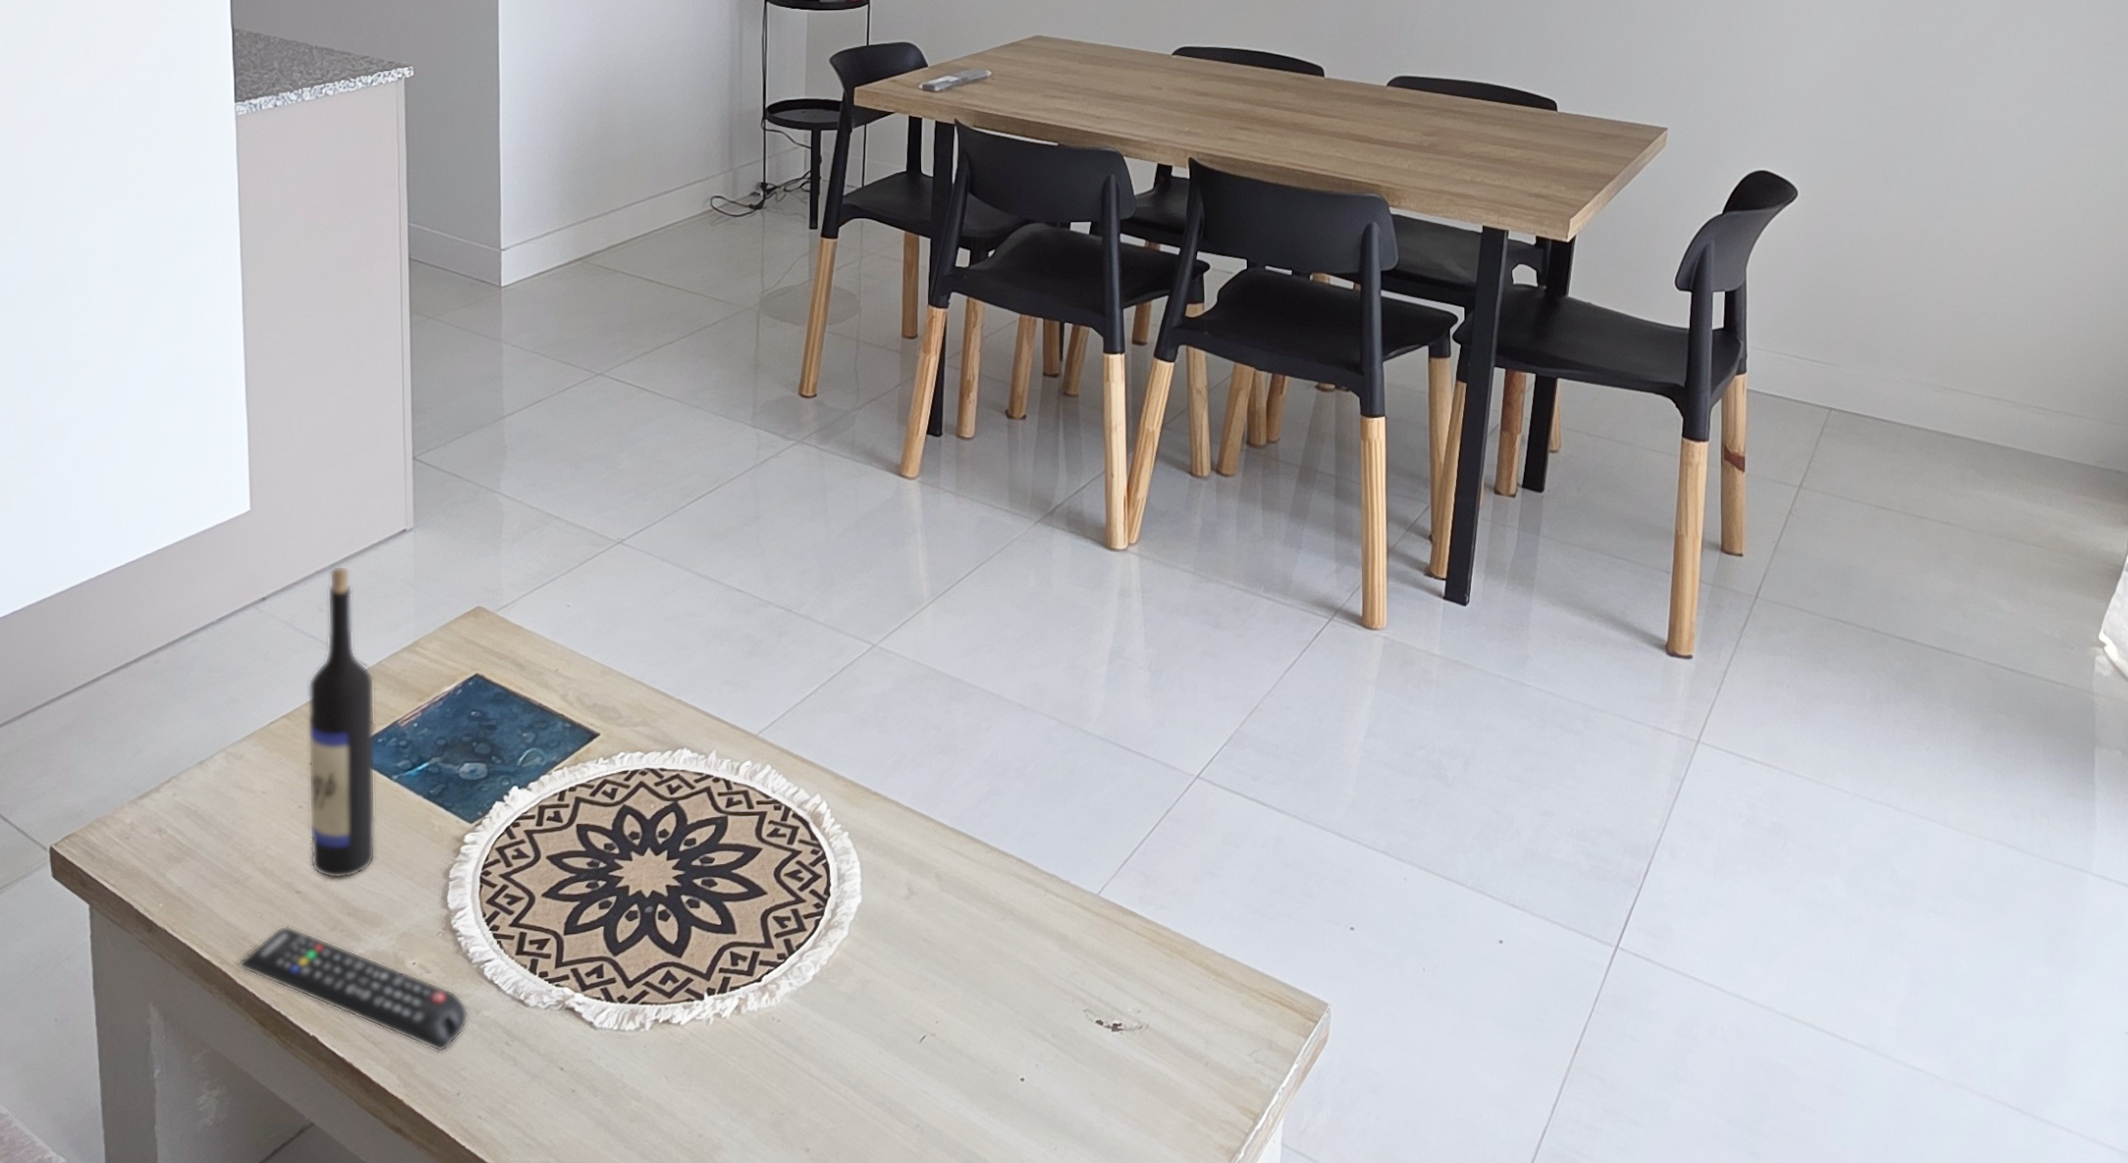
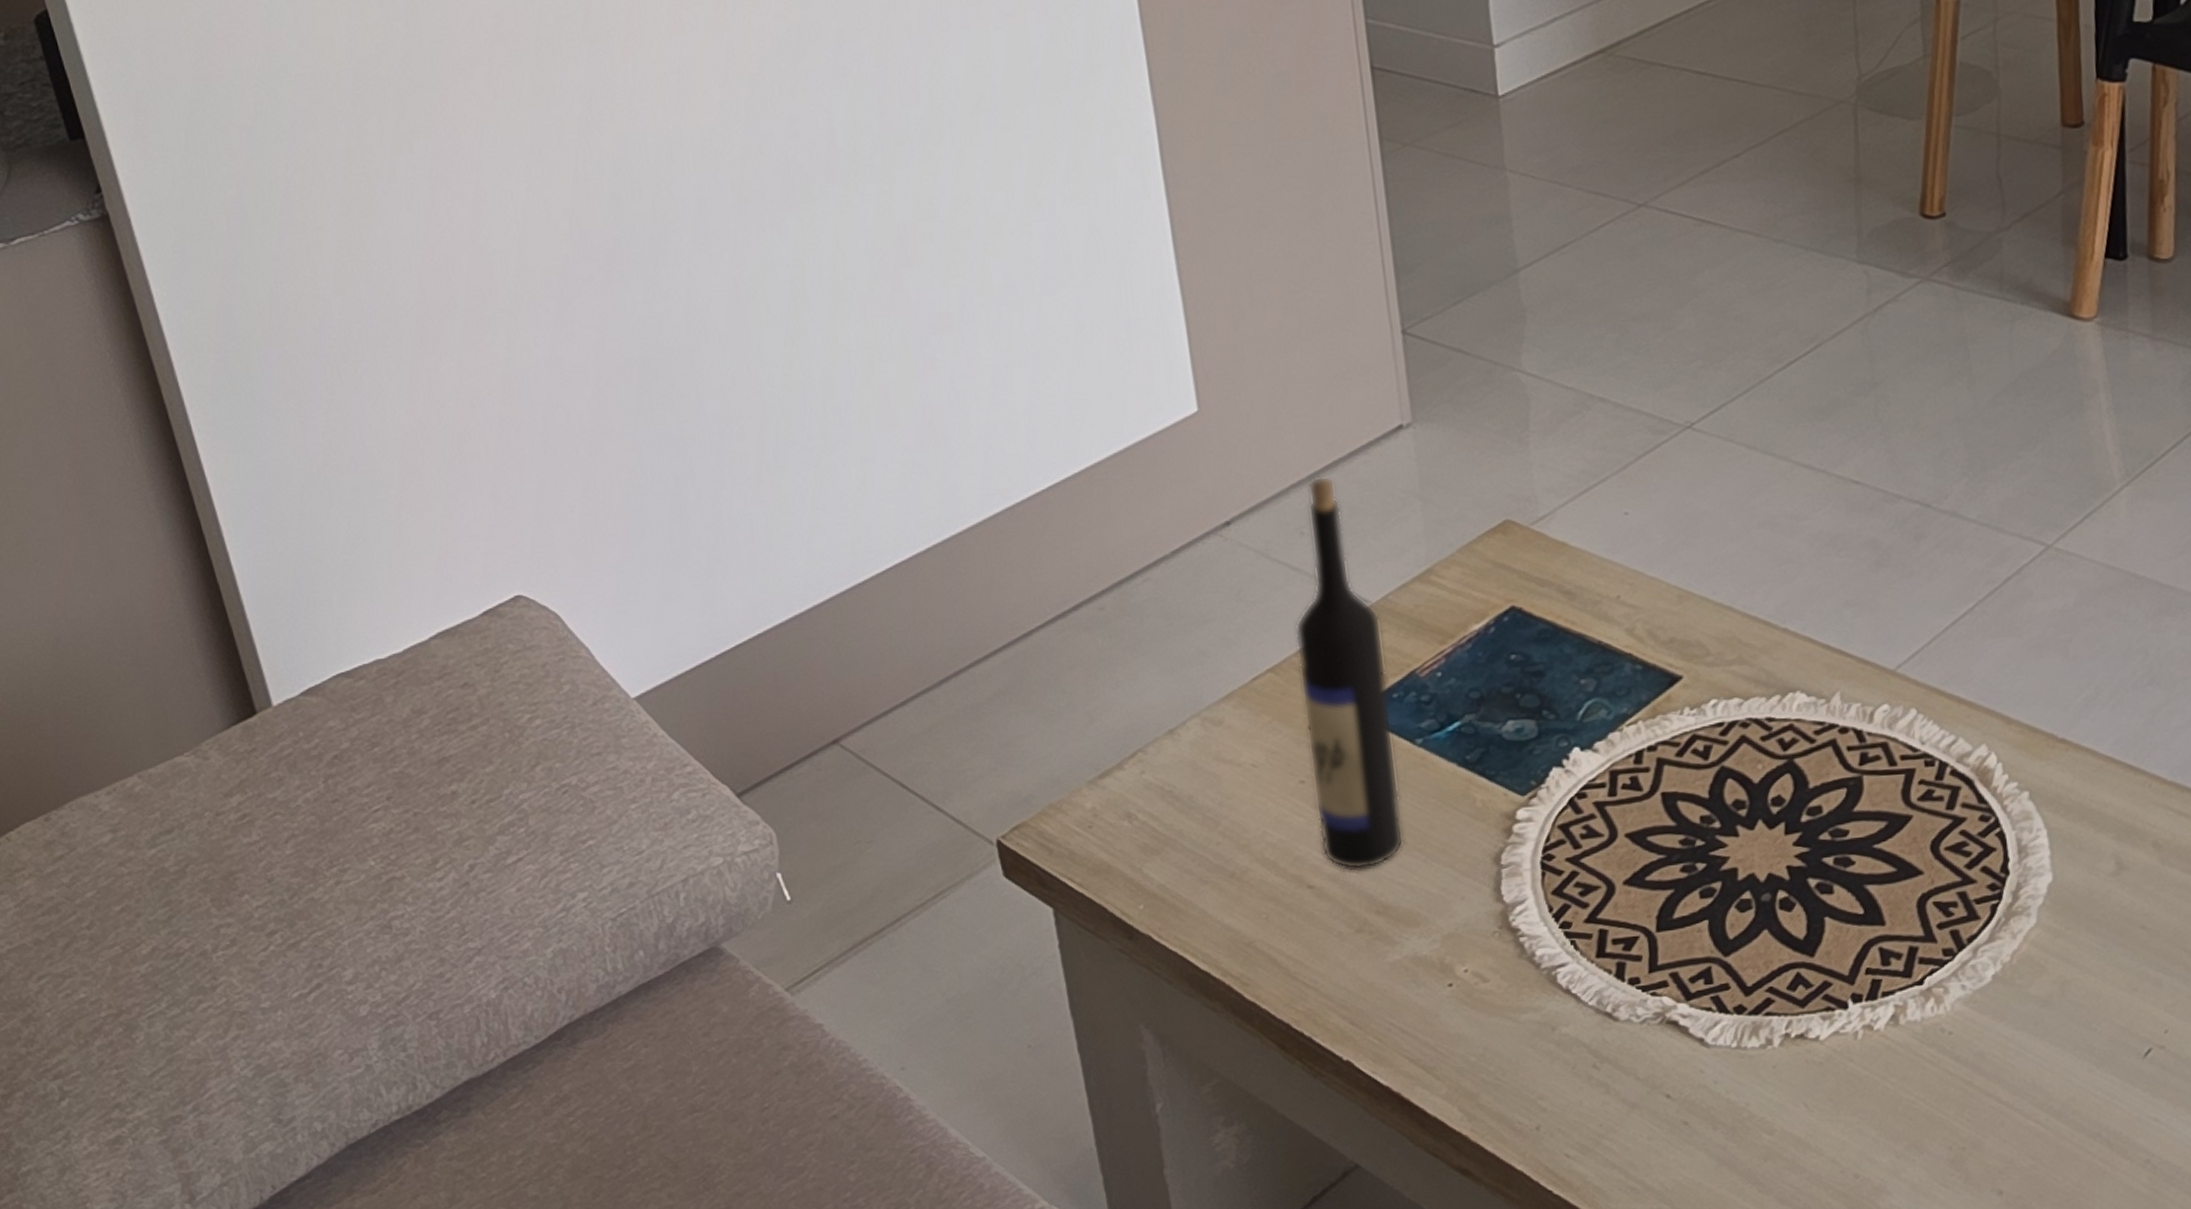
remote control: present [237,926,468,1052] -> none [1243,928,1542,1078]

